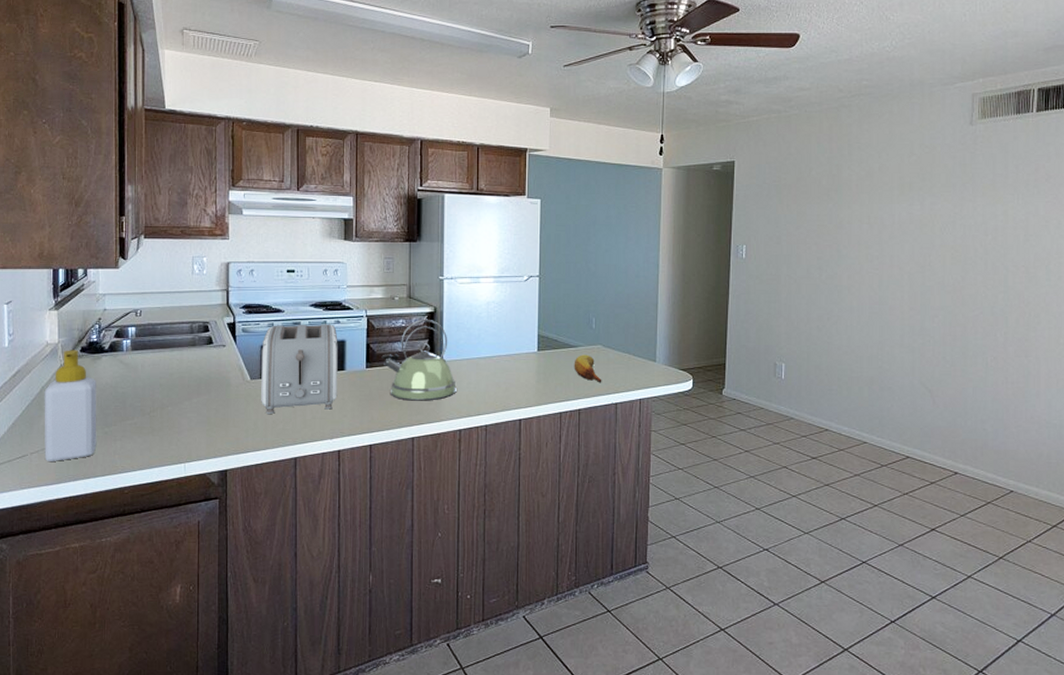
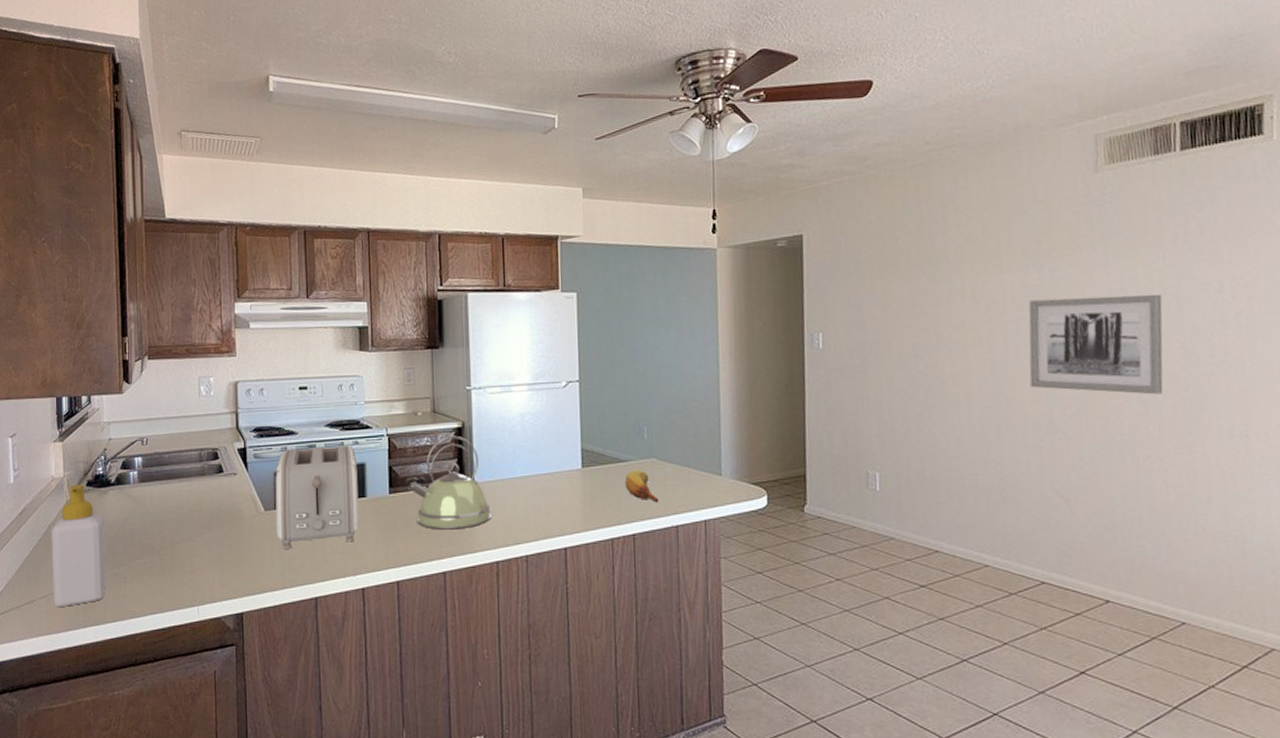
wall art: none [908,227,1014,309] -> present [1028,294,1164,395]

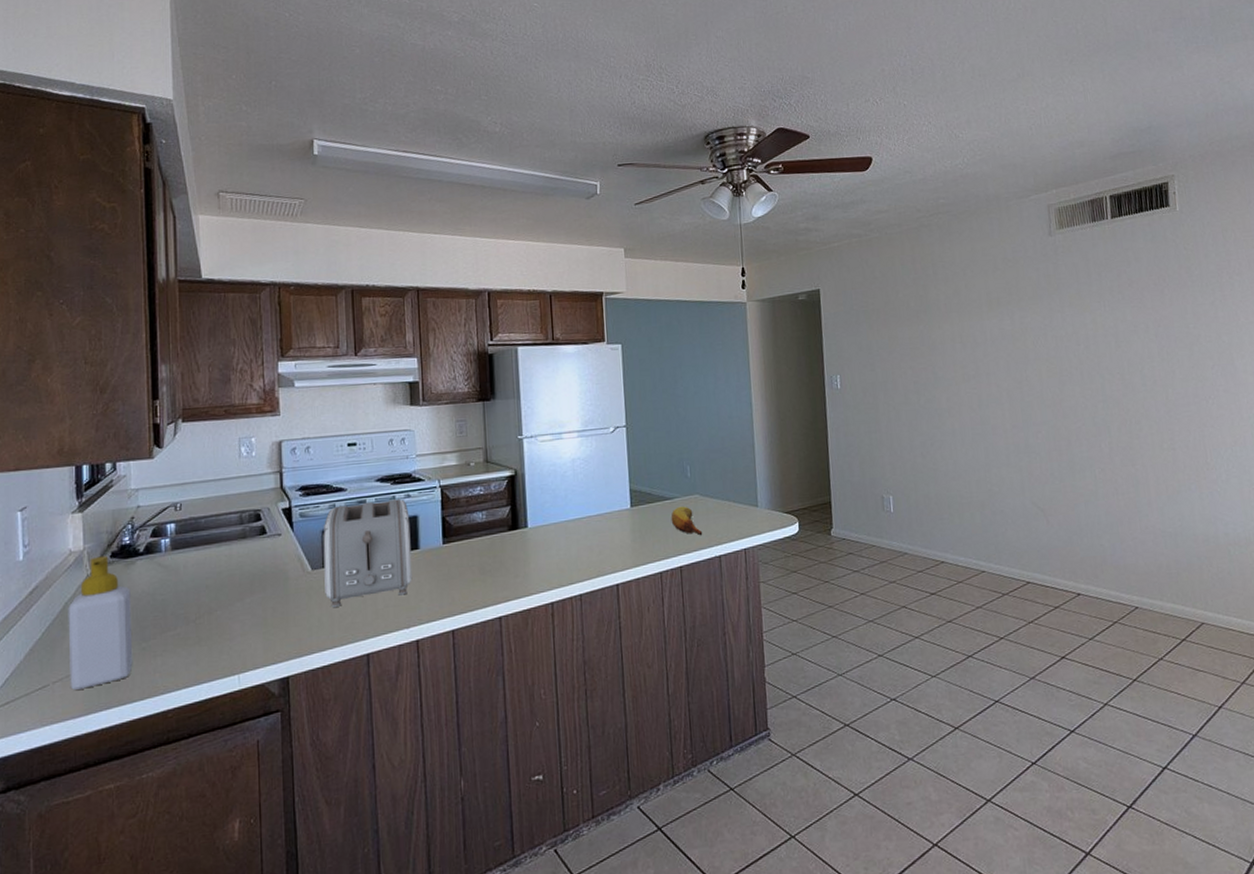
kettle: present [405,435,491,530] -> none [459,483,545,576]
wall art: present [1028,294,1164,395] -> none [1005,335,1110,418]

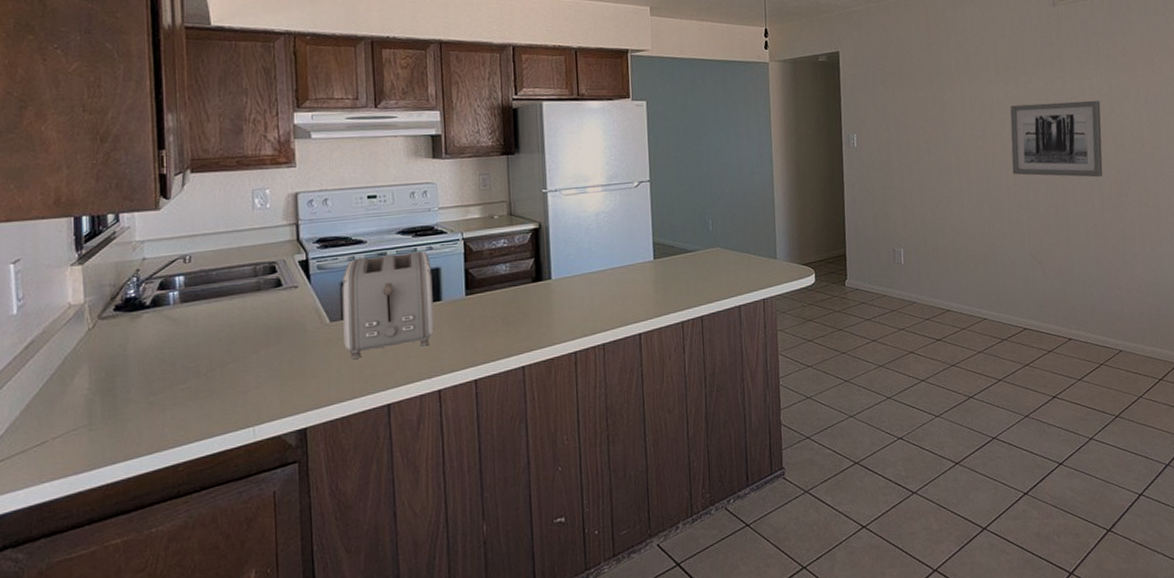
soap bottle: present [68,556,133,690] -> none [68,309,140,445]
fruit: present [671,506,703,536] -> none [692,258,723,287]
wall art: none [1005,335,1110,418] -> present [1010,100,1103,177]

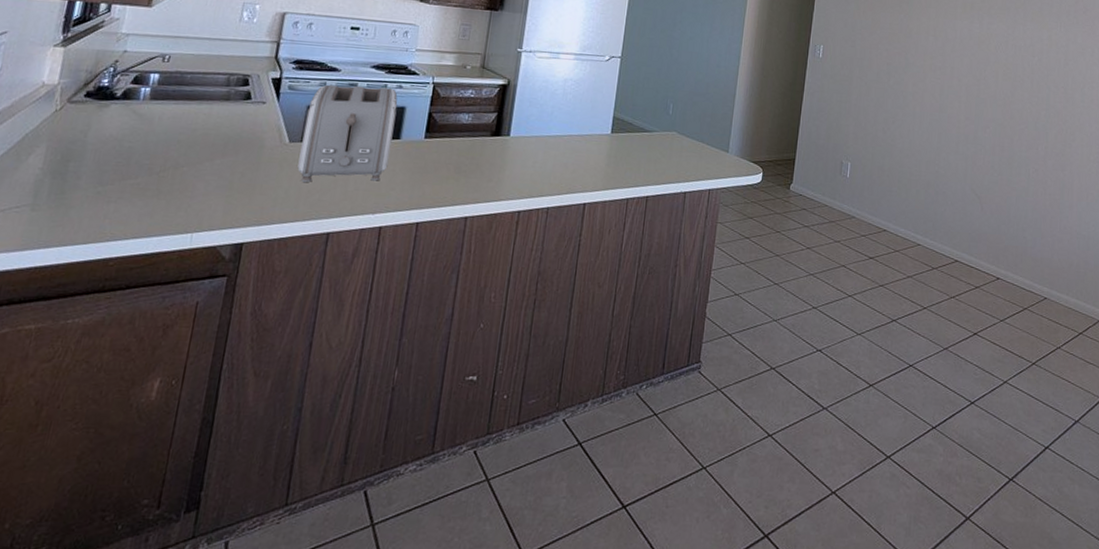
wall art: present [1010,100,1103,177] -> none [965,43,1056,125]

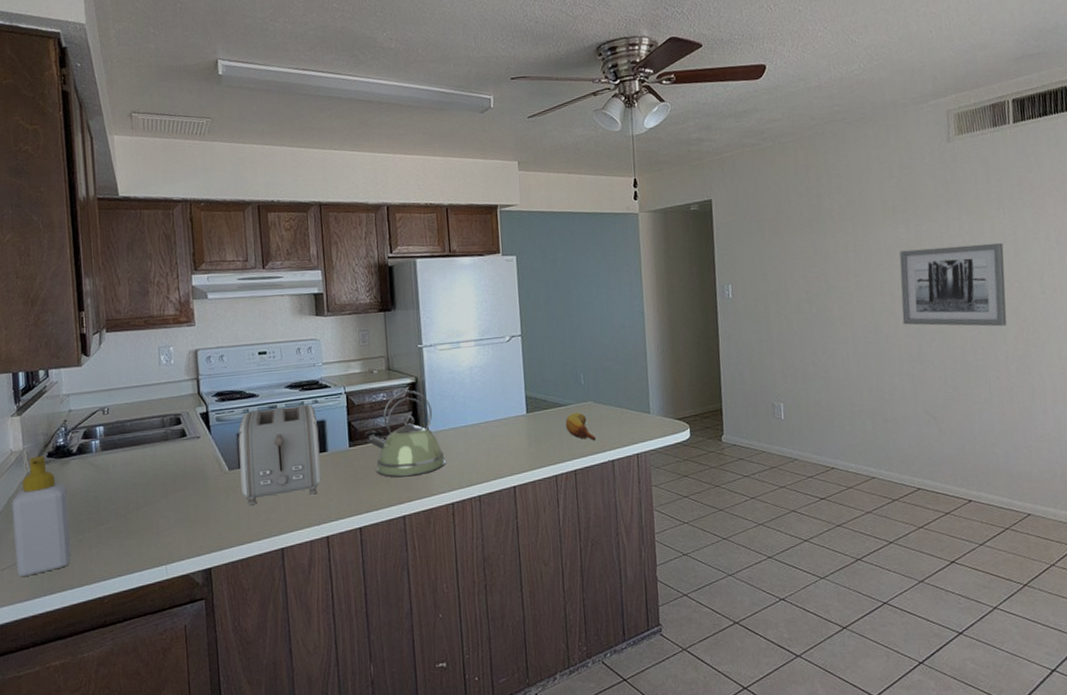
soap bottle: none [11,93,98,224] -> present [11,455,71,576]
kettle: none [443,91,521,178] -> present [364,390,446,477]
fruit: none [646,140,674,171] -> present [565,412,596,441]
wall art: none [965,43,1056,125] -> present [899,242,1007,327]

